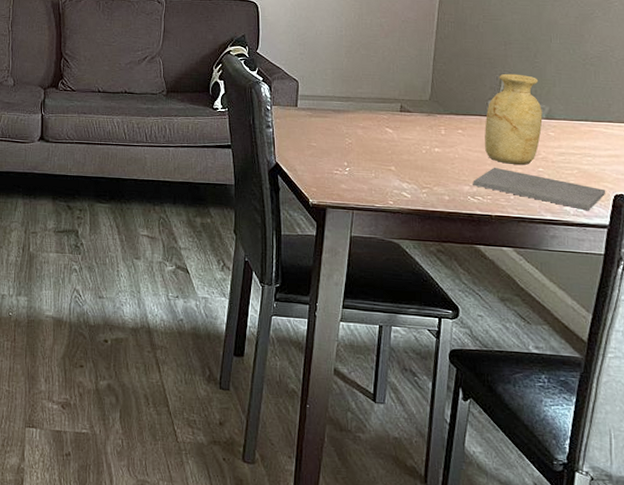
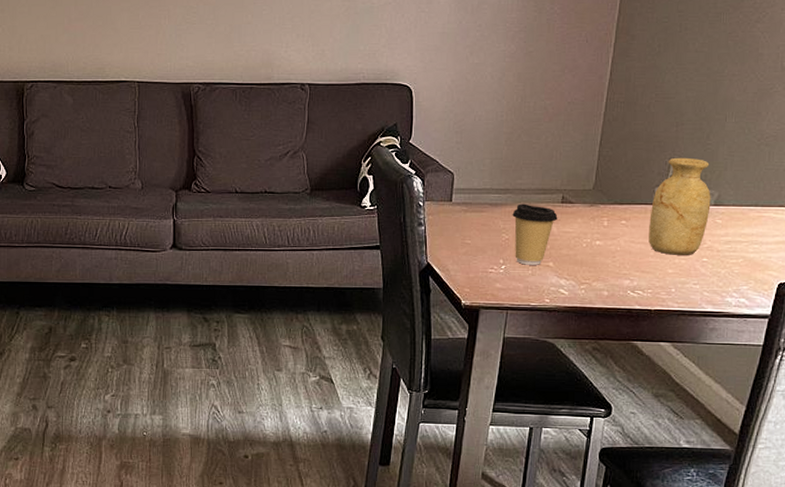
coffee cup: none [354,111,398,169] -> present [512,203,558,265]
notepad: present [473,167,606,211] -> none [633,258,771,301]

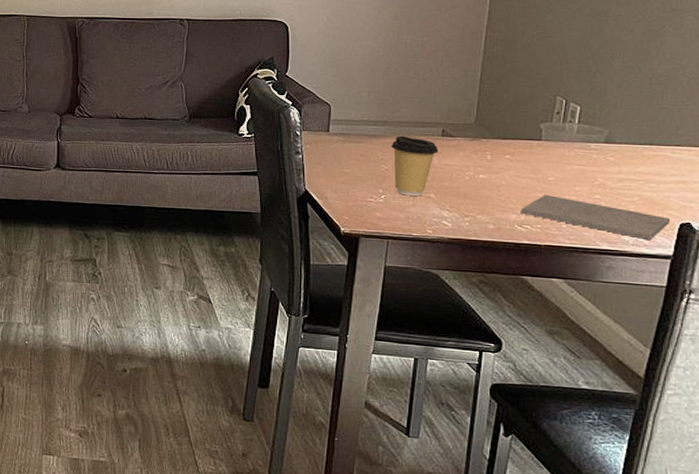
notepad: none [633,258,771,301] -> present [521,194,671,241]
vase: present [649,157,711,255] -> none [535,94,601,192]

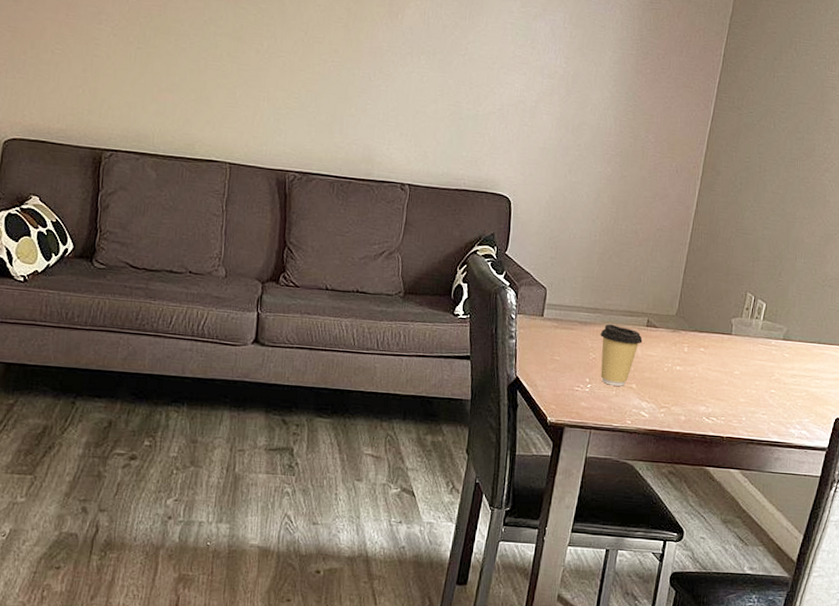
notepad: present [521,194,671,241] -> none [709,387,829,434]

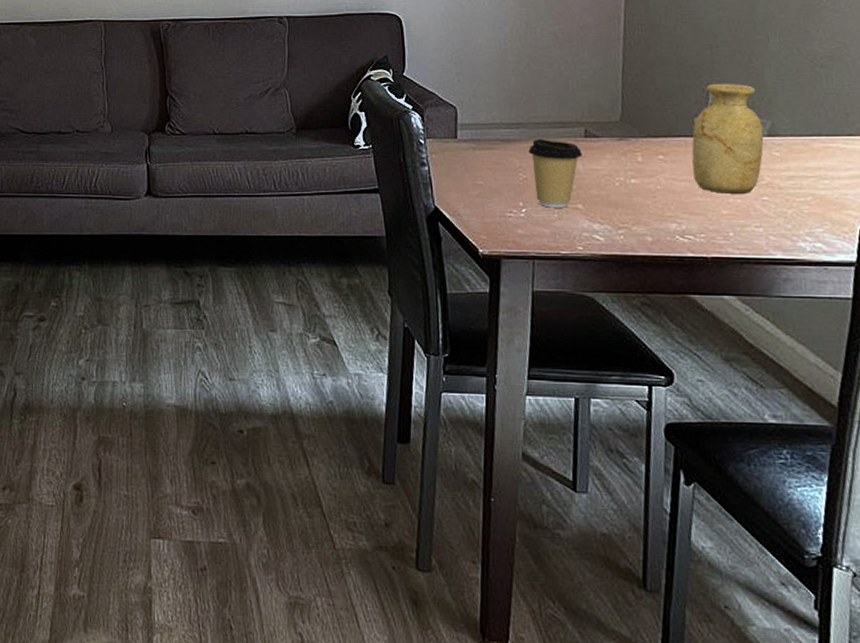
vase: none [724,291,781,386] -> present [691,83,764,194]

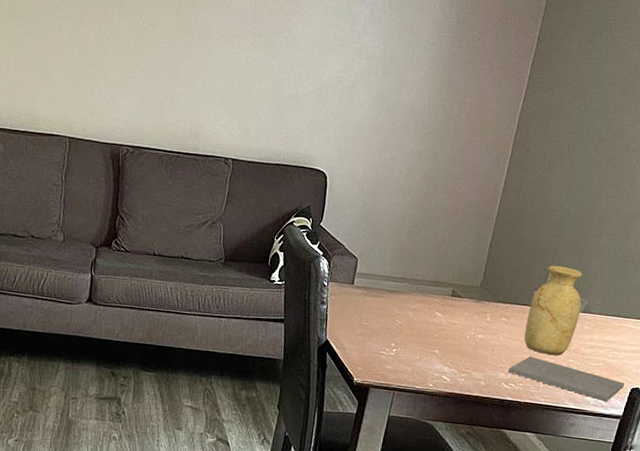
coffee cup: present [528,139,583,208] -> none [405,293,447,352]
notepad: none [681,198,850,246] -> present [508,355,625,402]

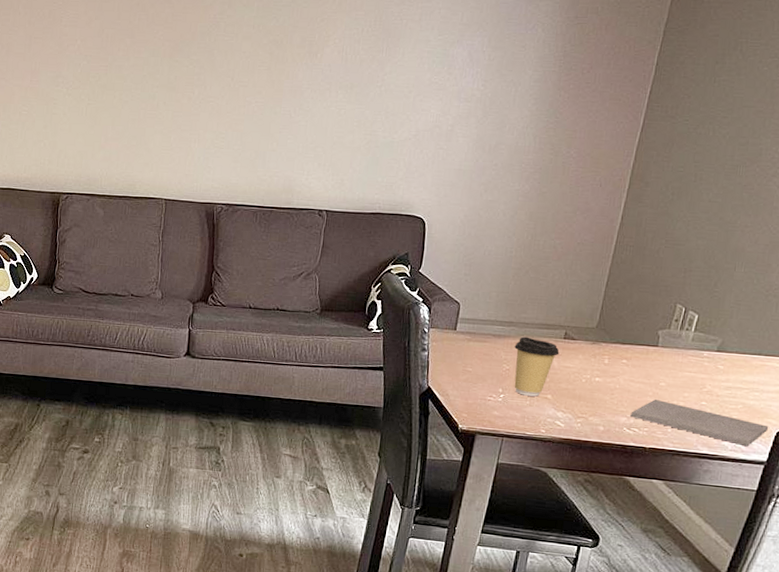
coffee cup: none [405,293,447,352] -> present [514,336,559,397]
vase: present [524,265,583,356] -> none [648,302,715,398]

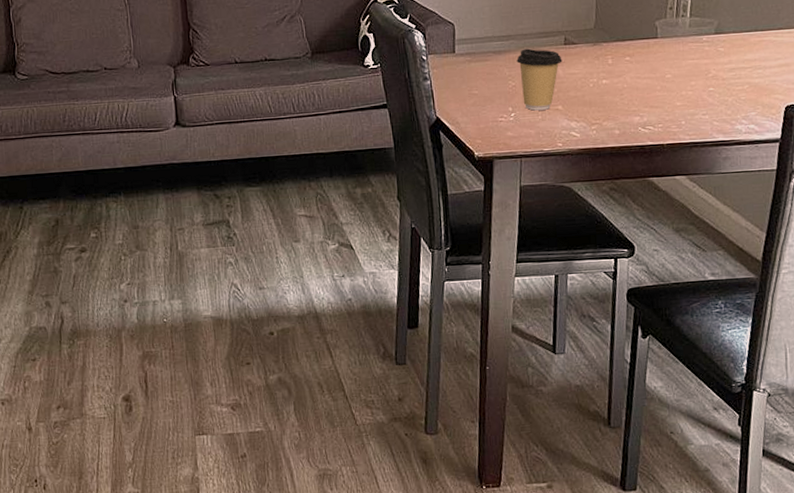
notepad: present [630,399,769,447] -> none [643,92,777,127]

